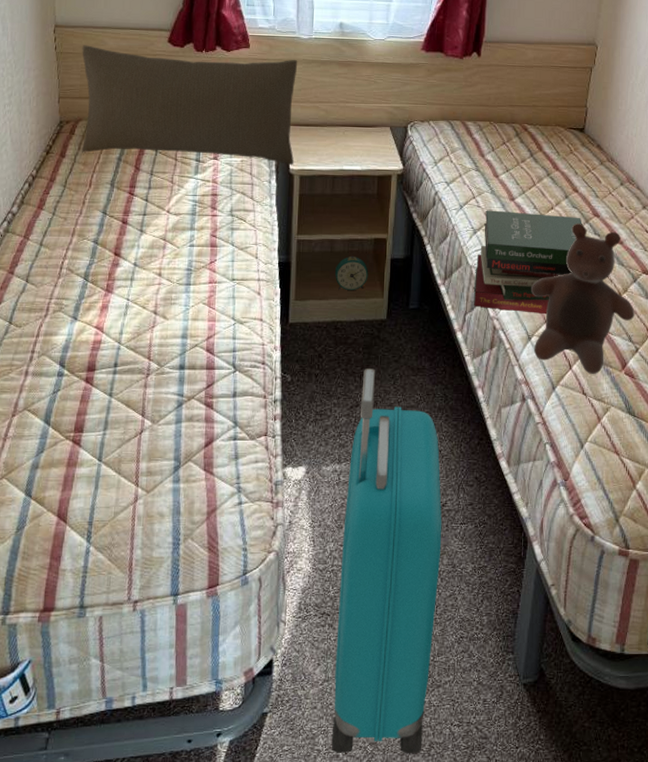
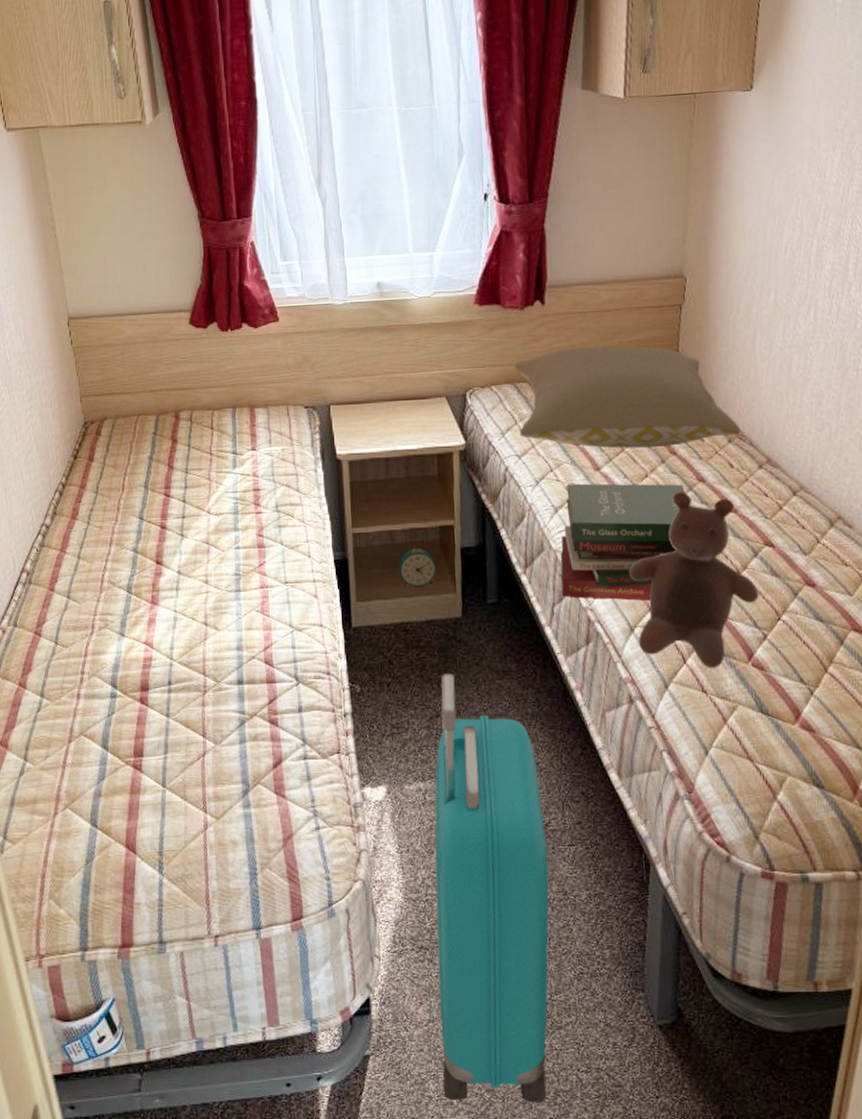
pillow: present [81,45,298,165] -> none [99,330,340,454]
pillow: none [450,94,631,185] -> present [515,346,741,448]

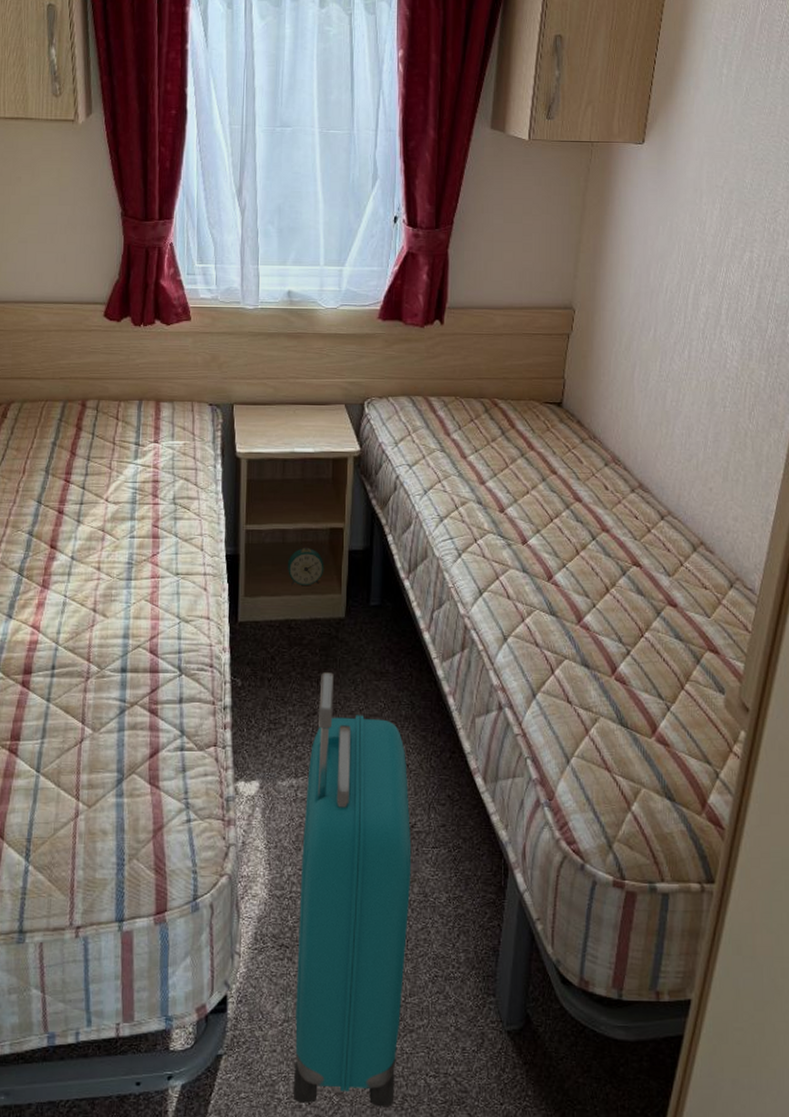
pillow: present [515,346,741,448] -> none [412,366,617,466]
books: present [560,483,685,602] -> none [441,495,563,612]
stuffed bear: present [629,491,759,668] -> none [506,508,625,680]

